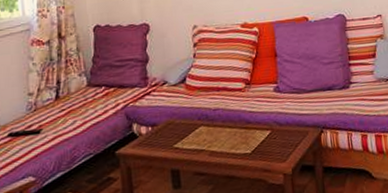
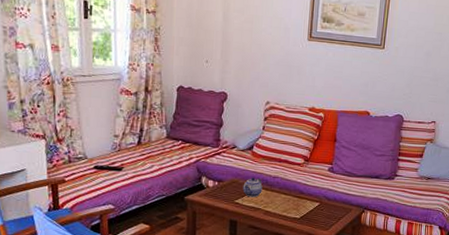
teapot: none [180,113,204,139] -> present [243,177,263,198]

